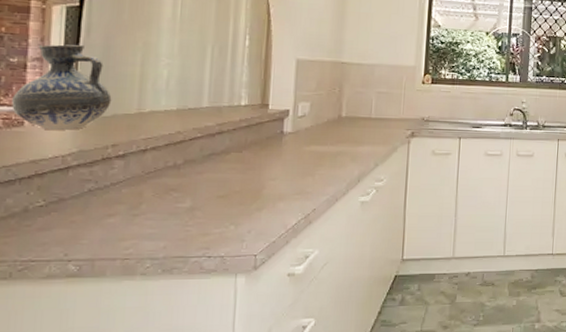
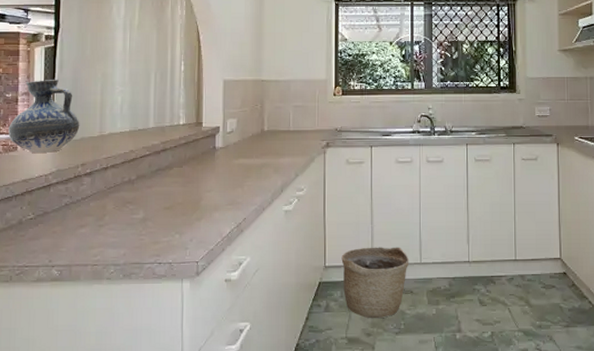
basket: none [421,239,493,312] -> present [341,247,409,319]

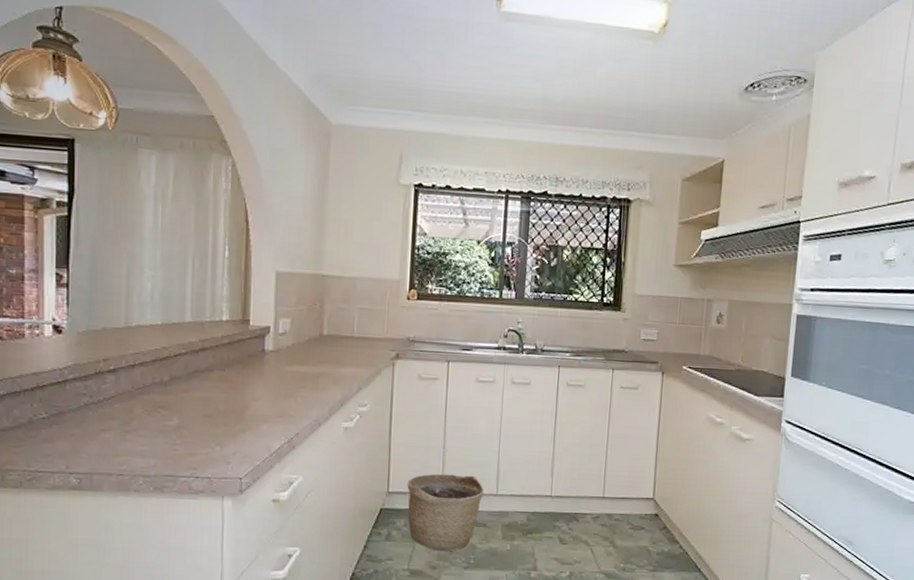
ceramic jug: present [8,79,80,154] -> none [13,255,101,344]

